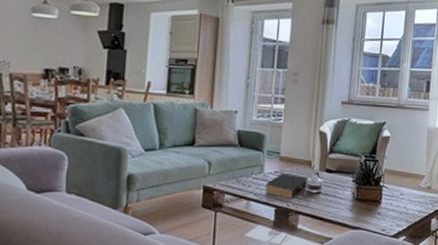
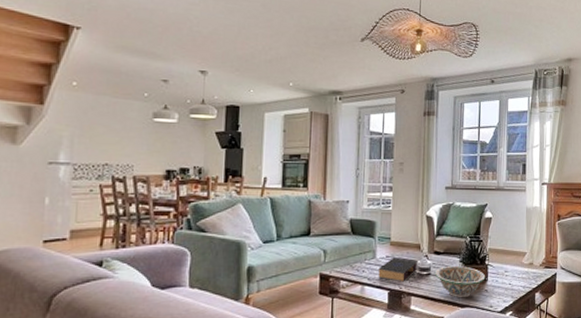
decorative bowl: none [325,185,380,220] -> present [434,265,486,298]

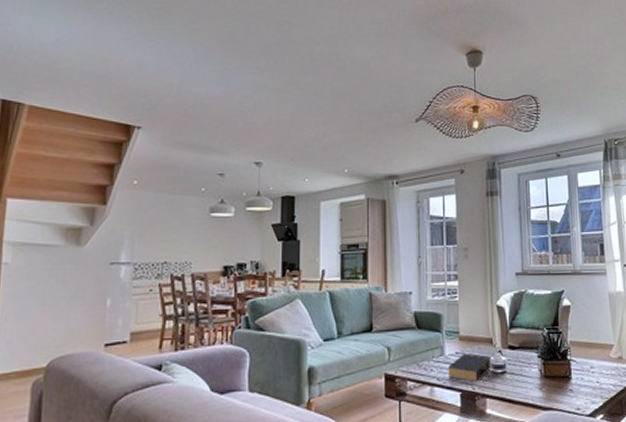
decorative bowl: present [434,265,486,298] -> none [510,361,569,400]

